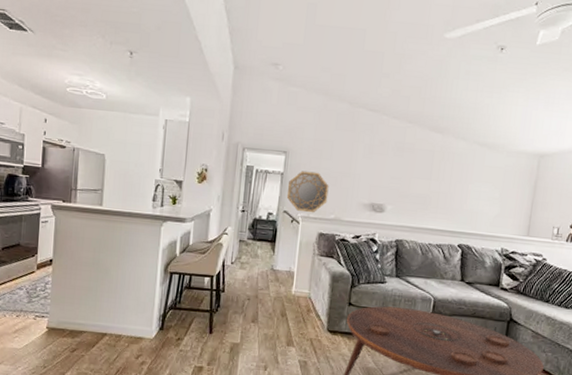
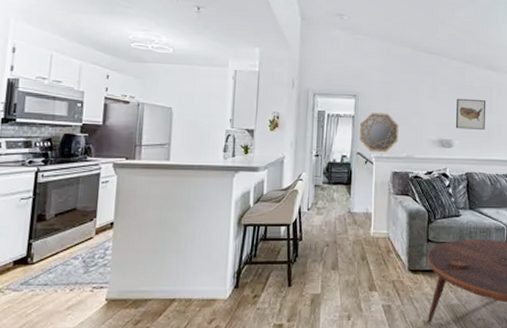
wall art: none [389,160,426,196] -> present [455,98,485,130]

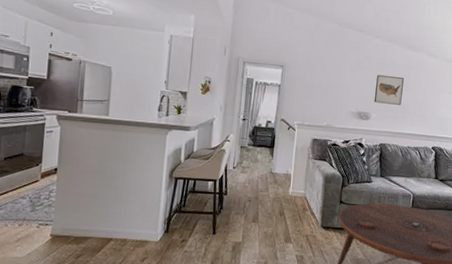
home mirror: present [359,112,399,153] -> none [283,83,322,121]

